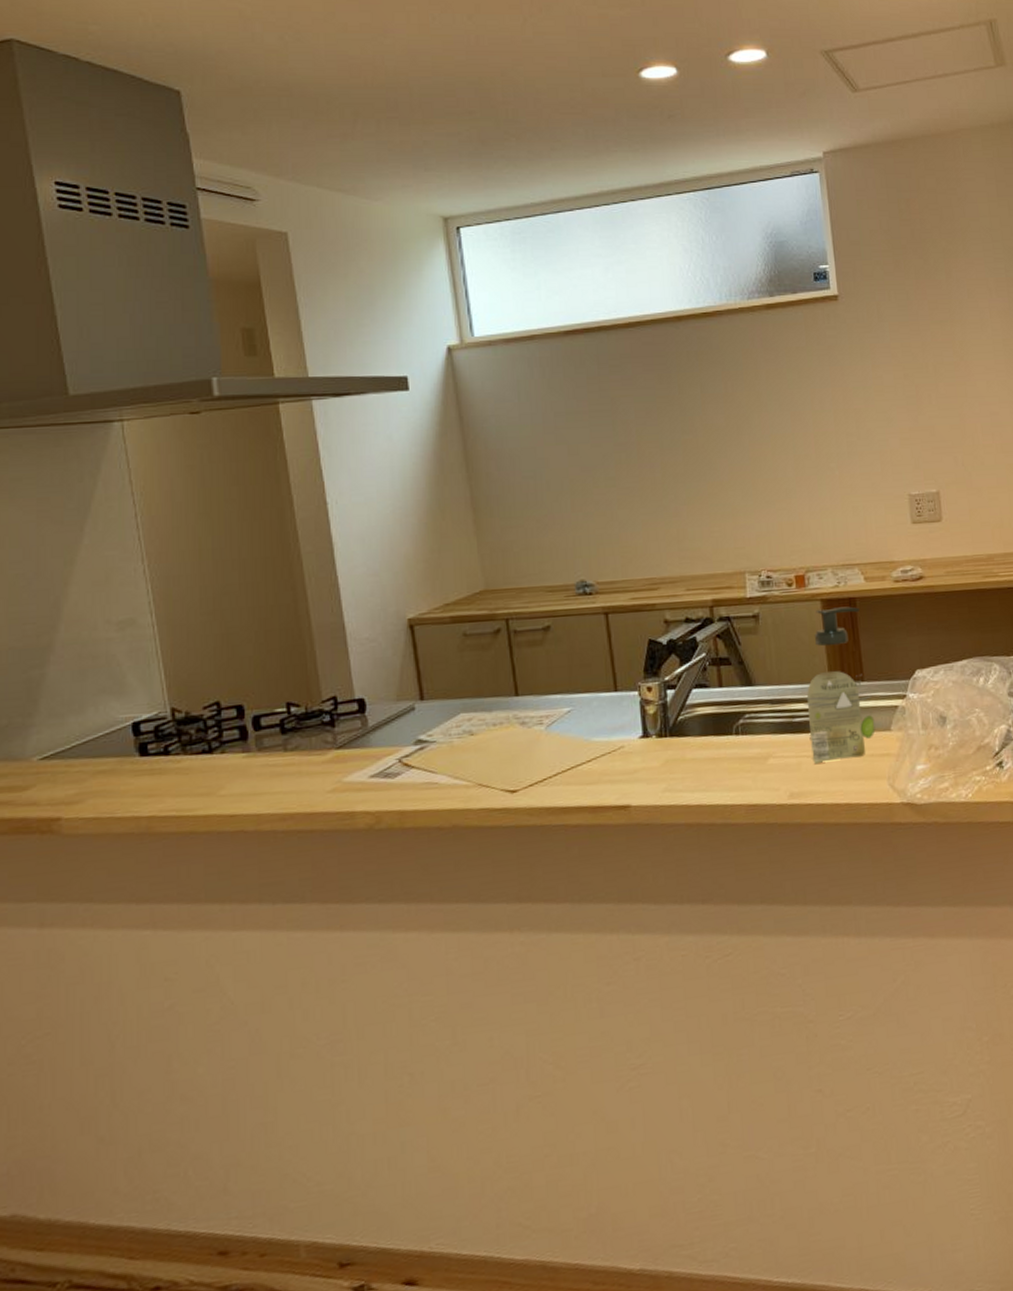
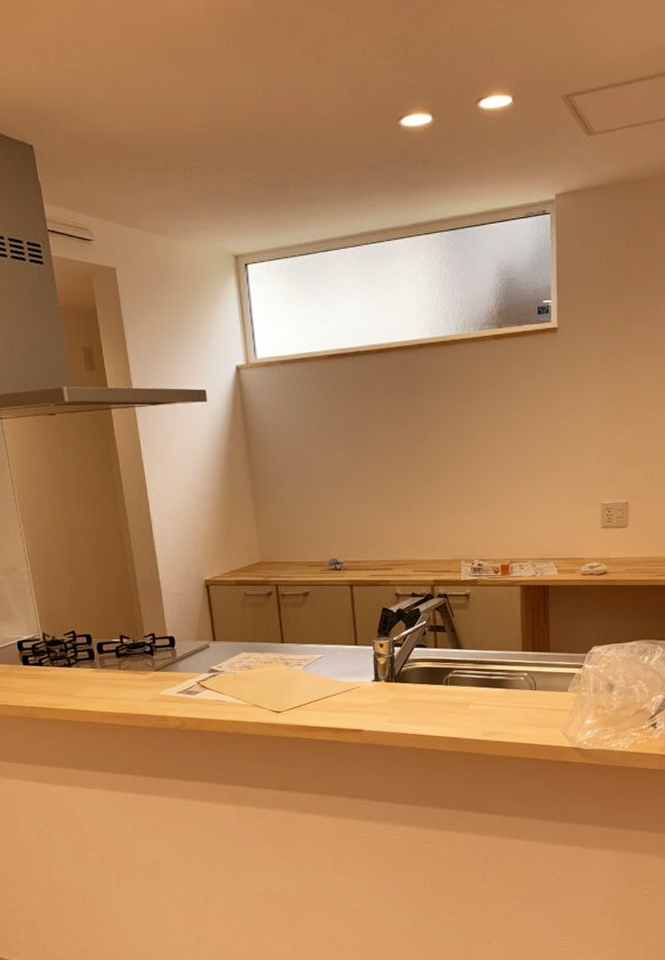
soap dispenser: present [803,606,876,765] -> none [500,592,555,713]

